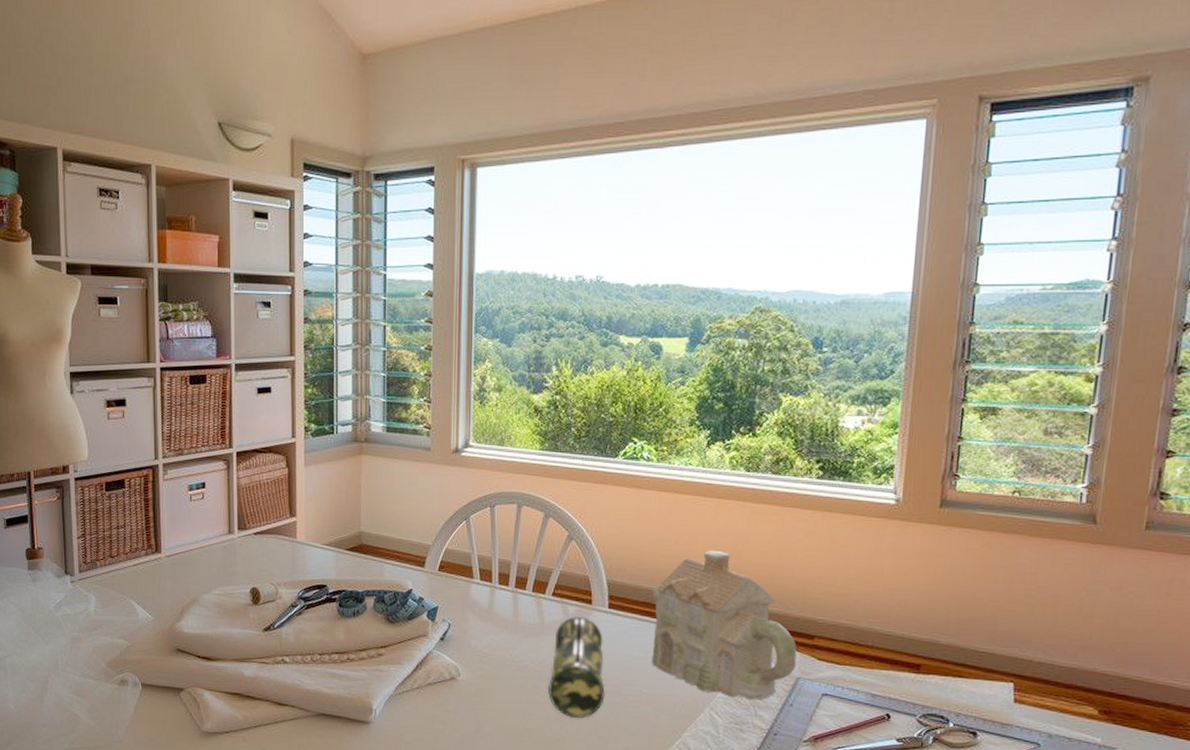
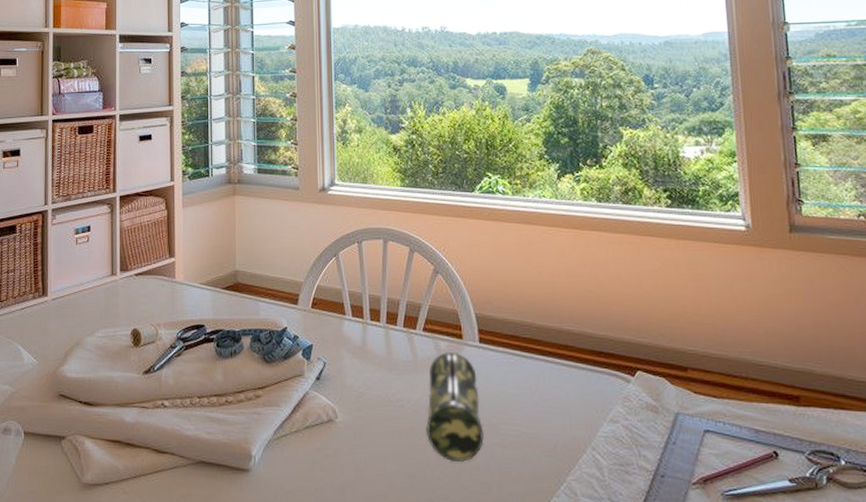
teapot: present [651,550,797,700] -> none [519,280,673,439]

